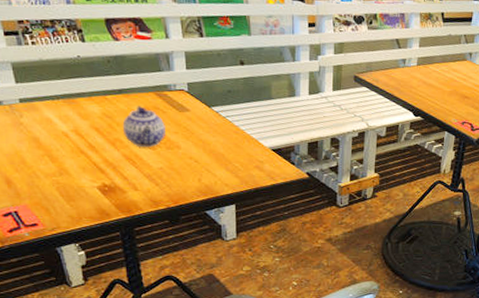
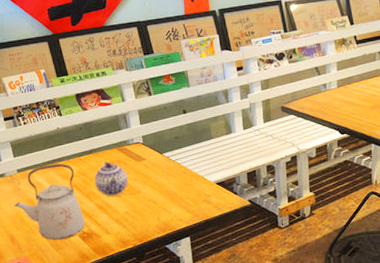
kettle: none [13,99,107,190] -> present [14,163,85,240]

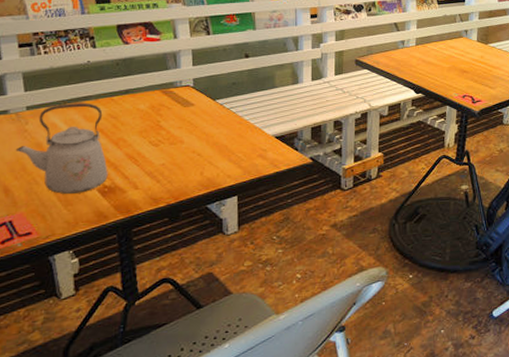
teapot: present [94,161,128,196] -> none [126,104,170,144]

